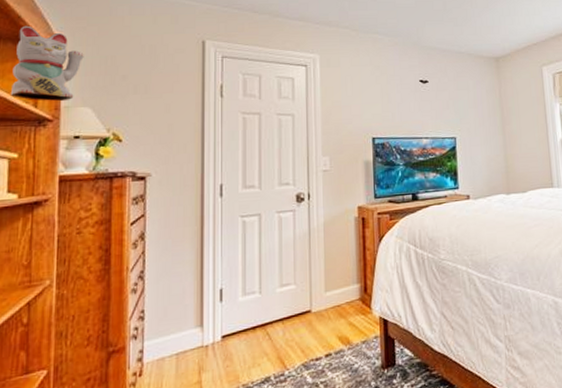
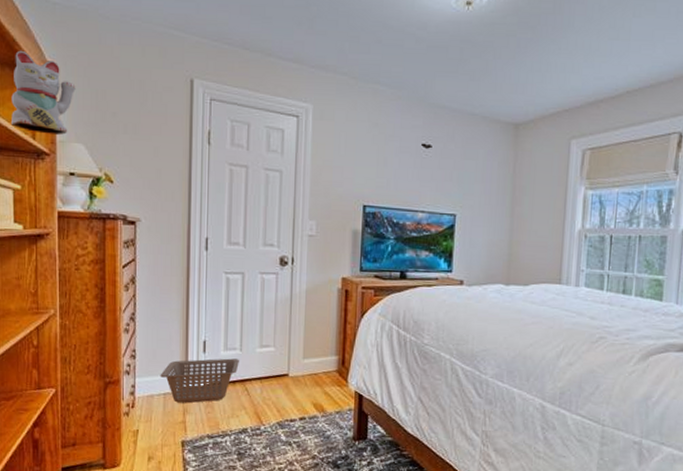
laundry basket: none [172,302,259,362] -> present [160,358,239,403]

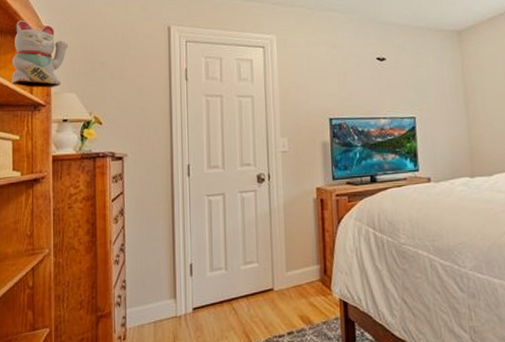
laundry basket: present [160,358,239,403] -> none [150,278,225,330]

